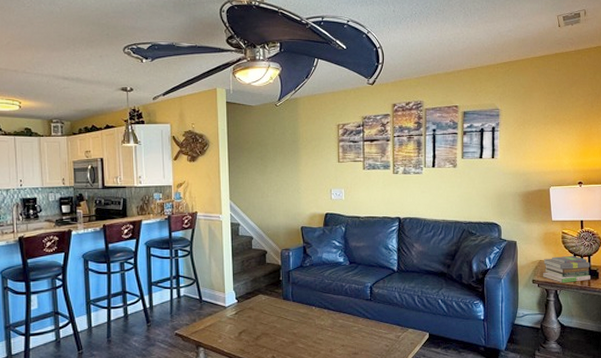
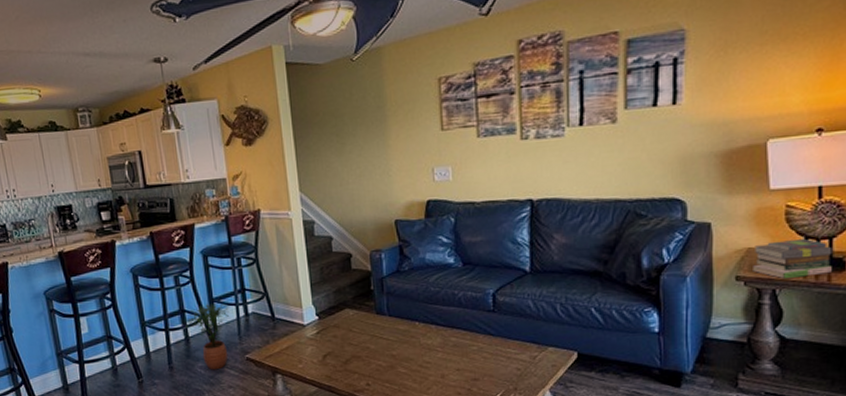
potted plant: none [126,286,165,344] -> present [185,302,230,370]

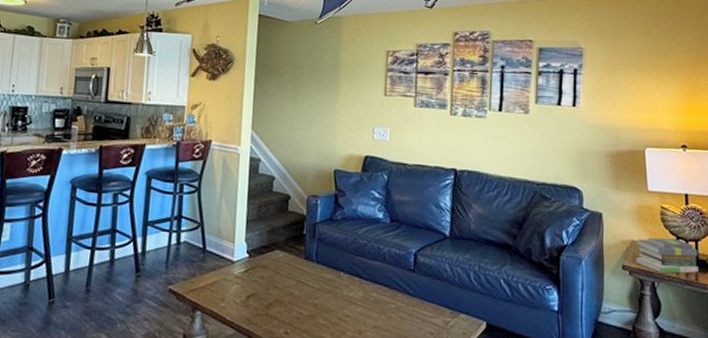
potted plant: present [185,302,230,370] -> none [113,225,162,299]

